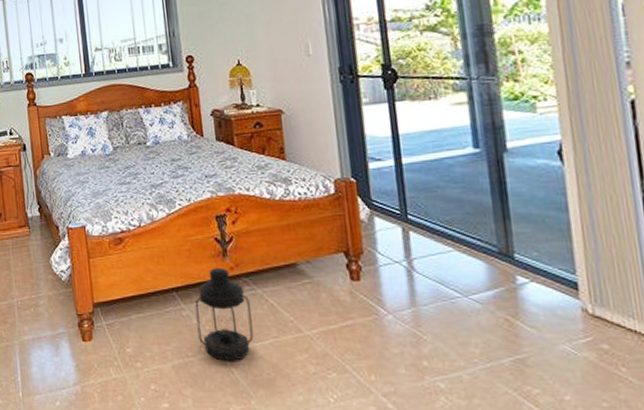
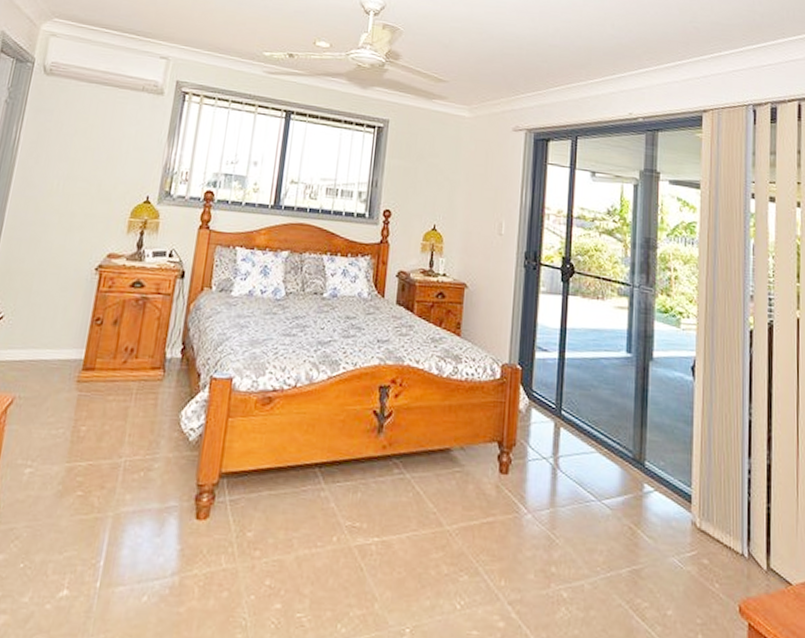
lantern: present [195,268,254,361] -> none [332,444,396,556]

